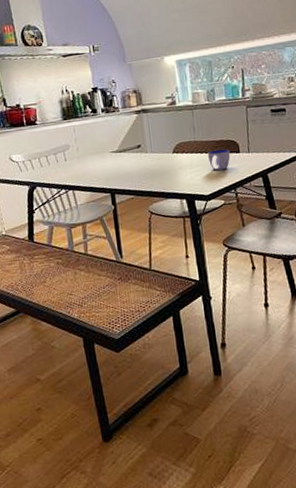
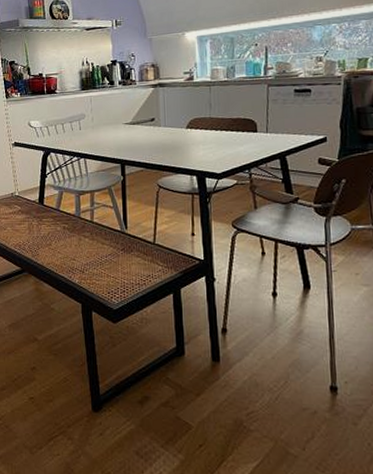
cup: present [208,149,231,171] -> none [223,127,247,149]

